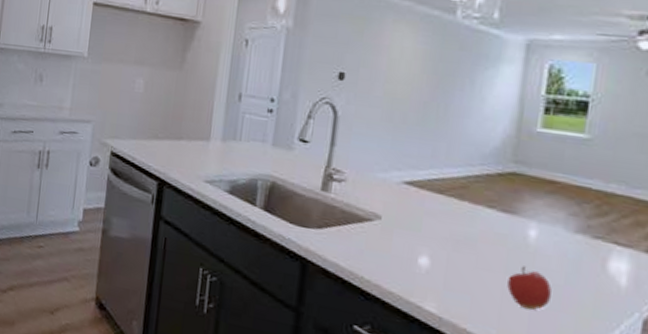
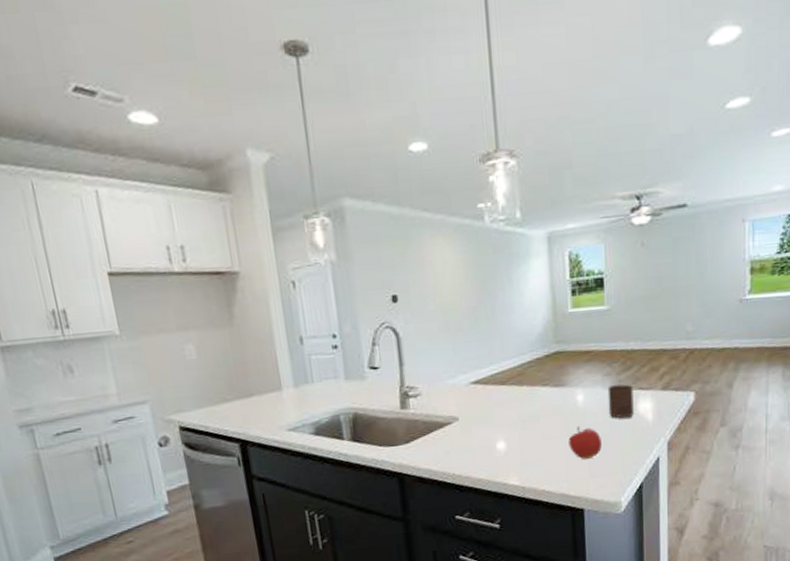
cup: none [566,229,606,275] -> present [607,384,634,419]

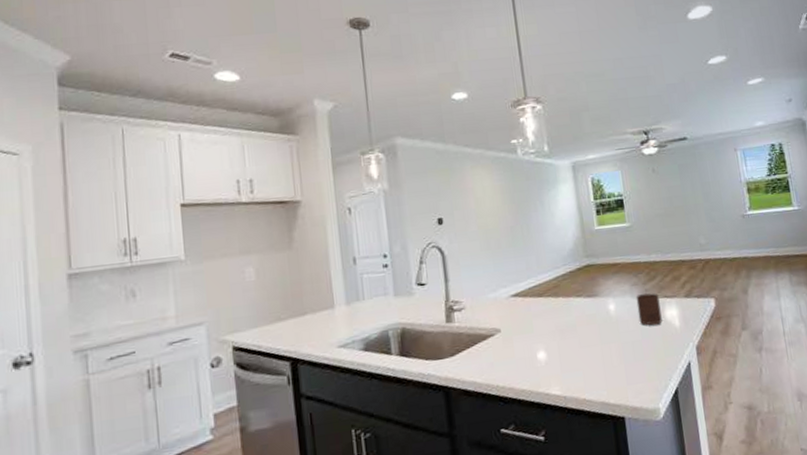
fruit: present [569,426,602,460] -> none [604,334,636,367]

